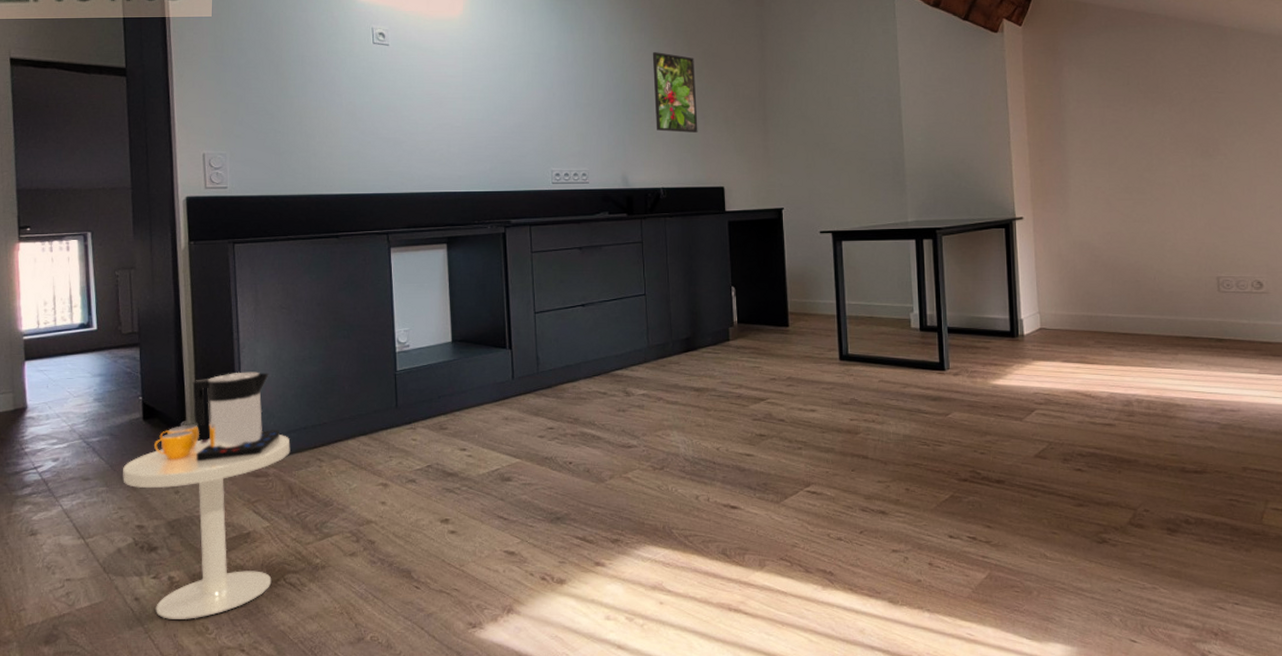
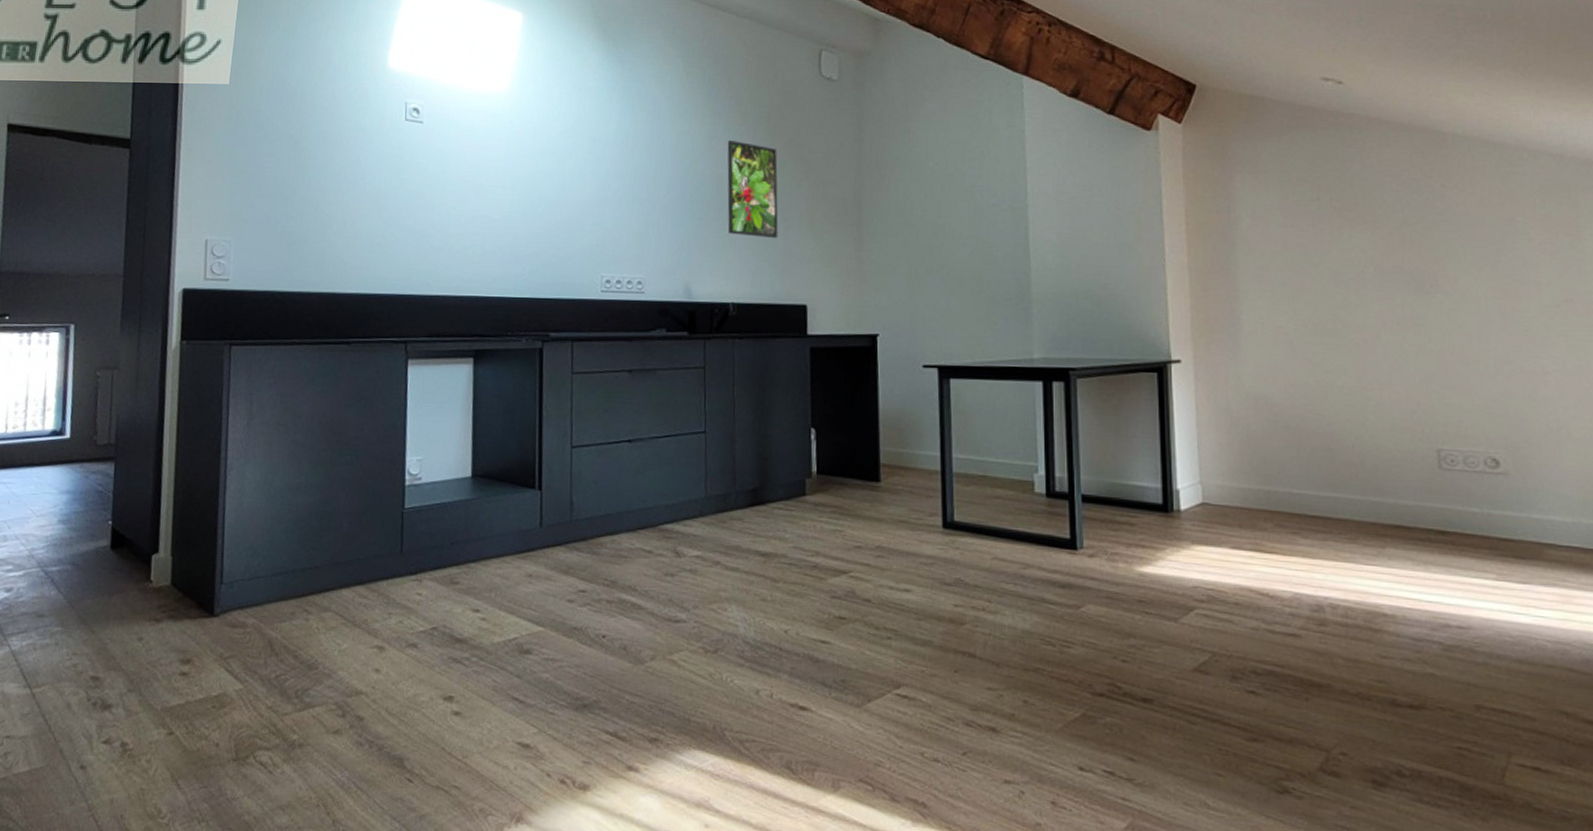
side table: present [123,372,291,619] -> none [81,498,275,798]

